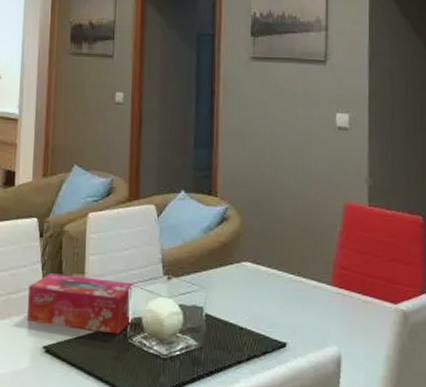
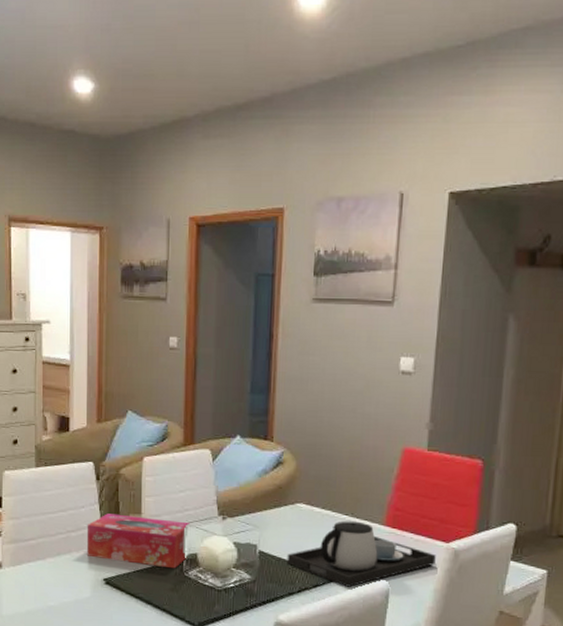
teapot: none [234,280,385,354] -> present [287,521,436,587]

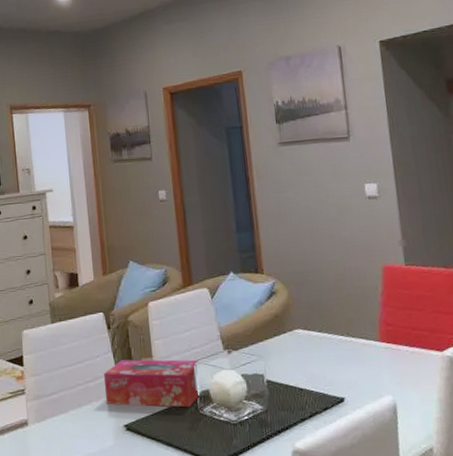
teapot: present [287,521,436,587] -> none [293,340,435,407]

